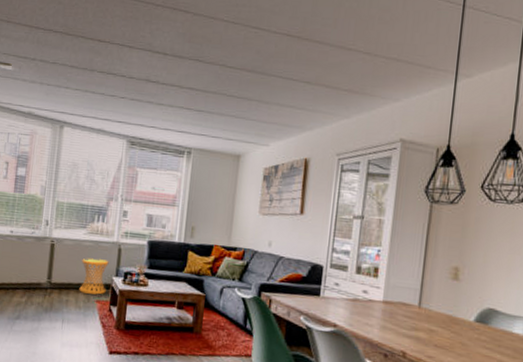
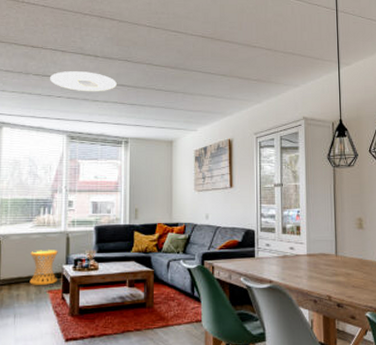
ceiling light: none [115,69,185,95] -> present [50,71,117,92]

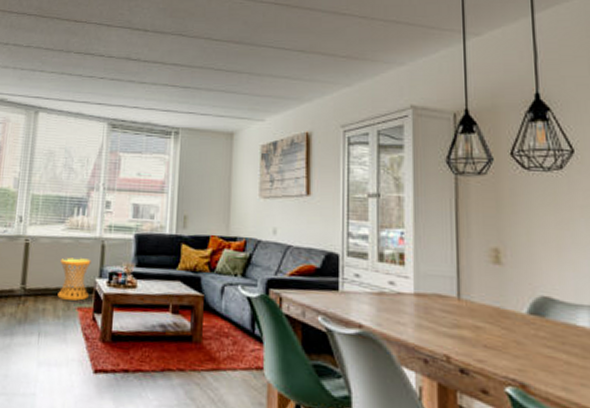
ceiling light: present [50,71,117,92] -> none [93,48,168,73]

